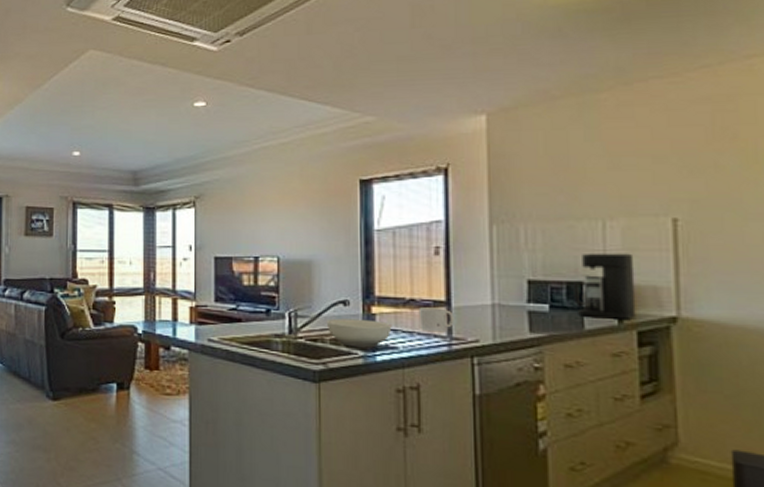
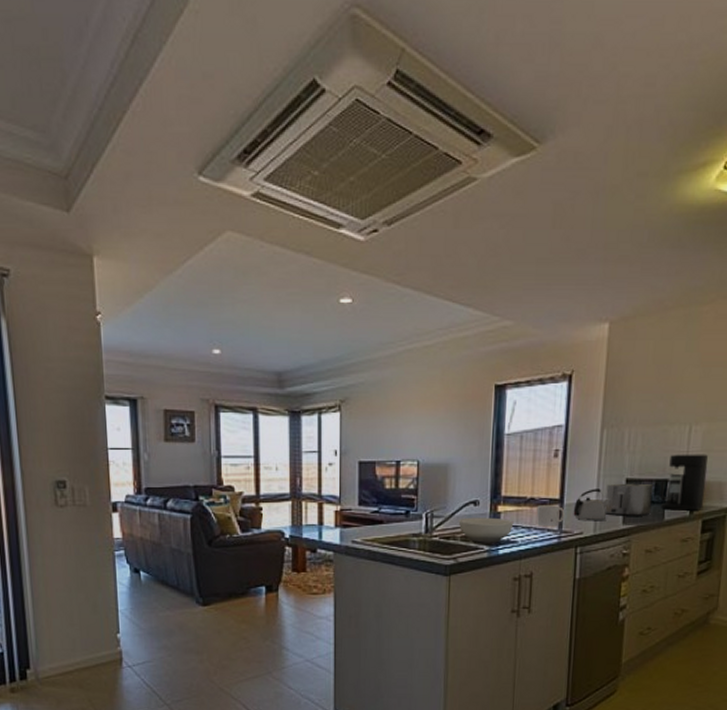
kettle: none [464,290,511,328] -> present [573,489,611,521]
toaster: none [504,285,566,325] -> present [605,483,654,517]

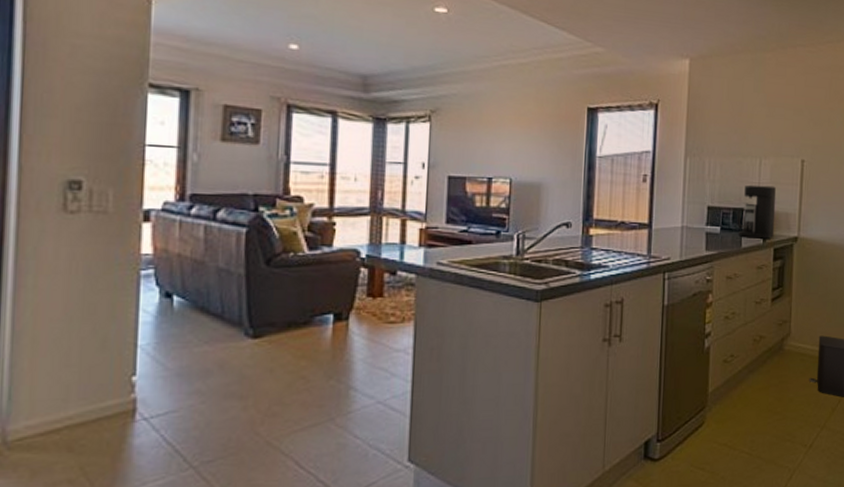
bowl: present [458,517,514,543] -> none [550,240,605,267]
mug: present [536,505,565,528] -> none [626,229,654,253]
kettle: present [573,489,611,521] -> none [661,214,695,247]
toaster: present [605,483,654,517] -> none [689,210,732,244]

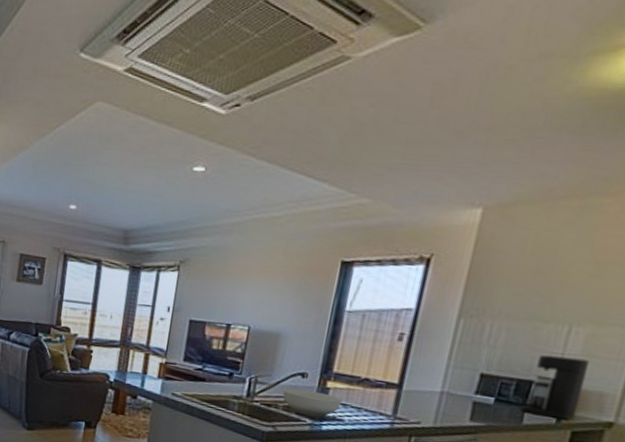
bowl: none [550,240,605,267] -> present [282,388,343,418]

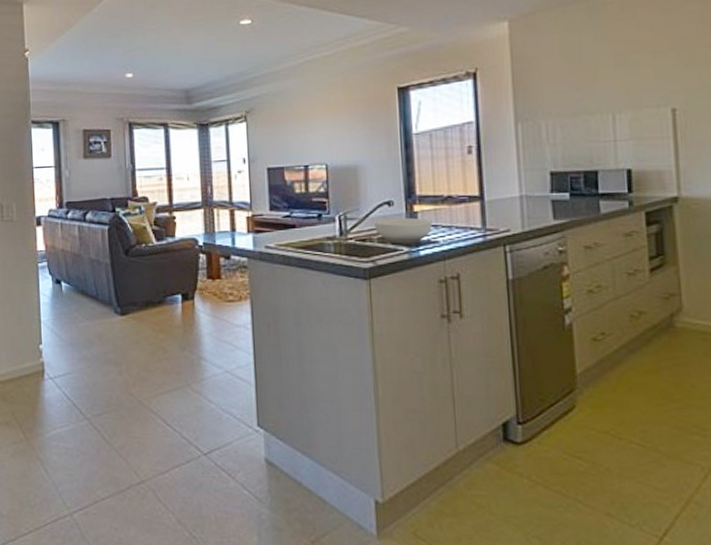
coffee maker: present [520,354,589,420] -> none [590,142,644,203]

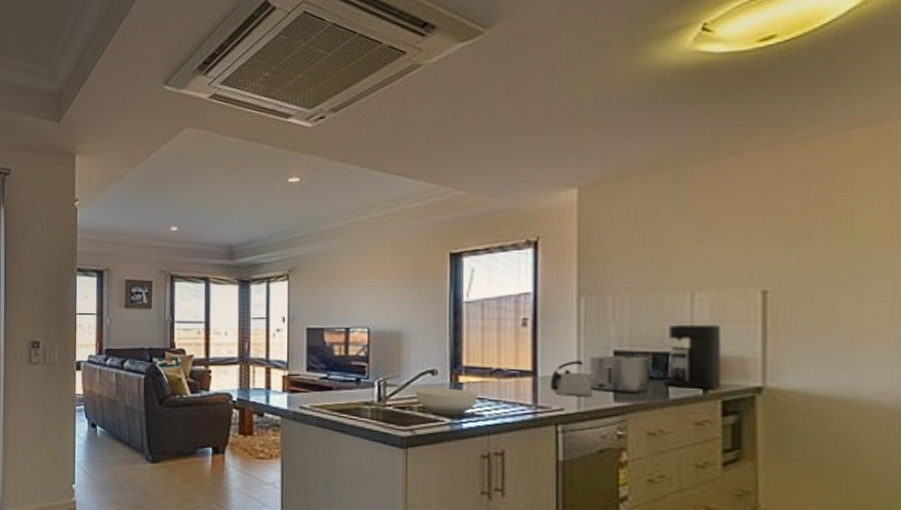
kettle: none [496,183,537,218] -> present [550,361,597,397]
toaster: none [529,175,584,212] -> present [590,355,651,394]
coffee maker: none [590,142,644,203] -> present [660,324,722,391]

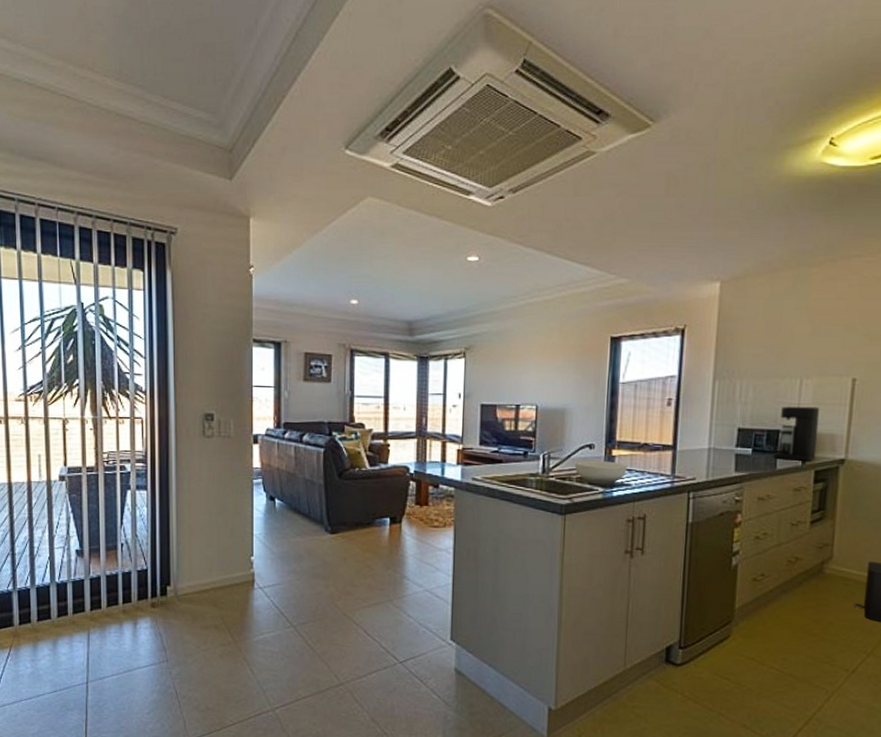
kettle: present [550,361,597,397] -> none [686,436,723,468]
toaster: present [590,355,651,394] -> none [717,432,765,466]

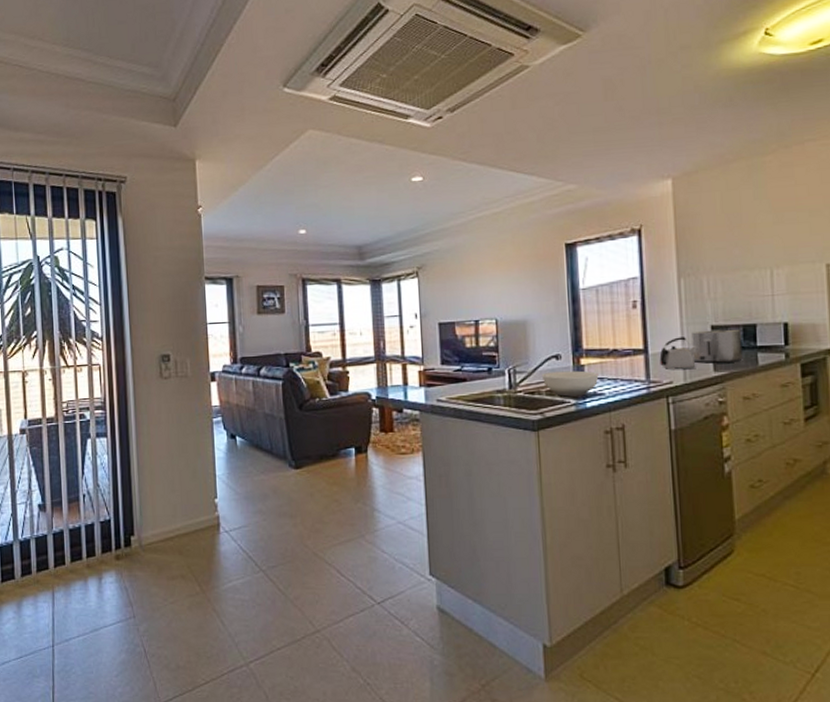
kettle: none [686,436,723,468] -> present [659,337,698,371]
toaster: none [717,432,765,466] -> present [691,329,743,364]
coffee maker: present [771,406,819,462] -> none [749,296,800,356]

